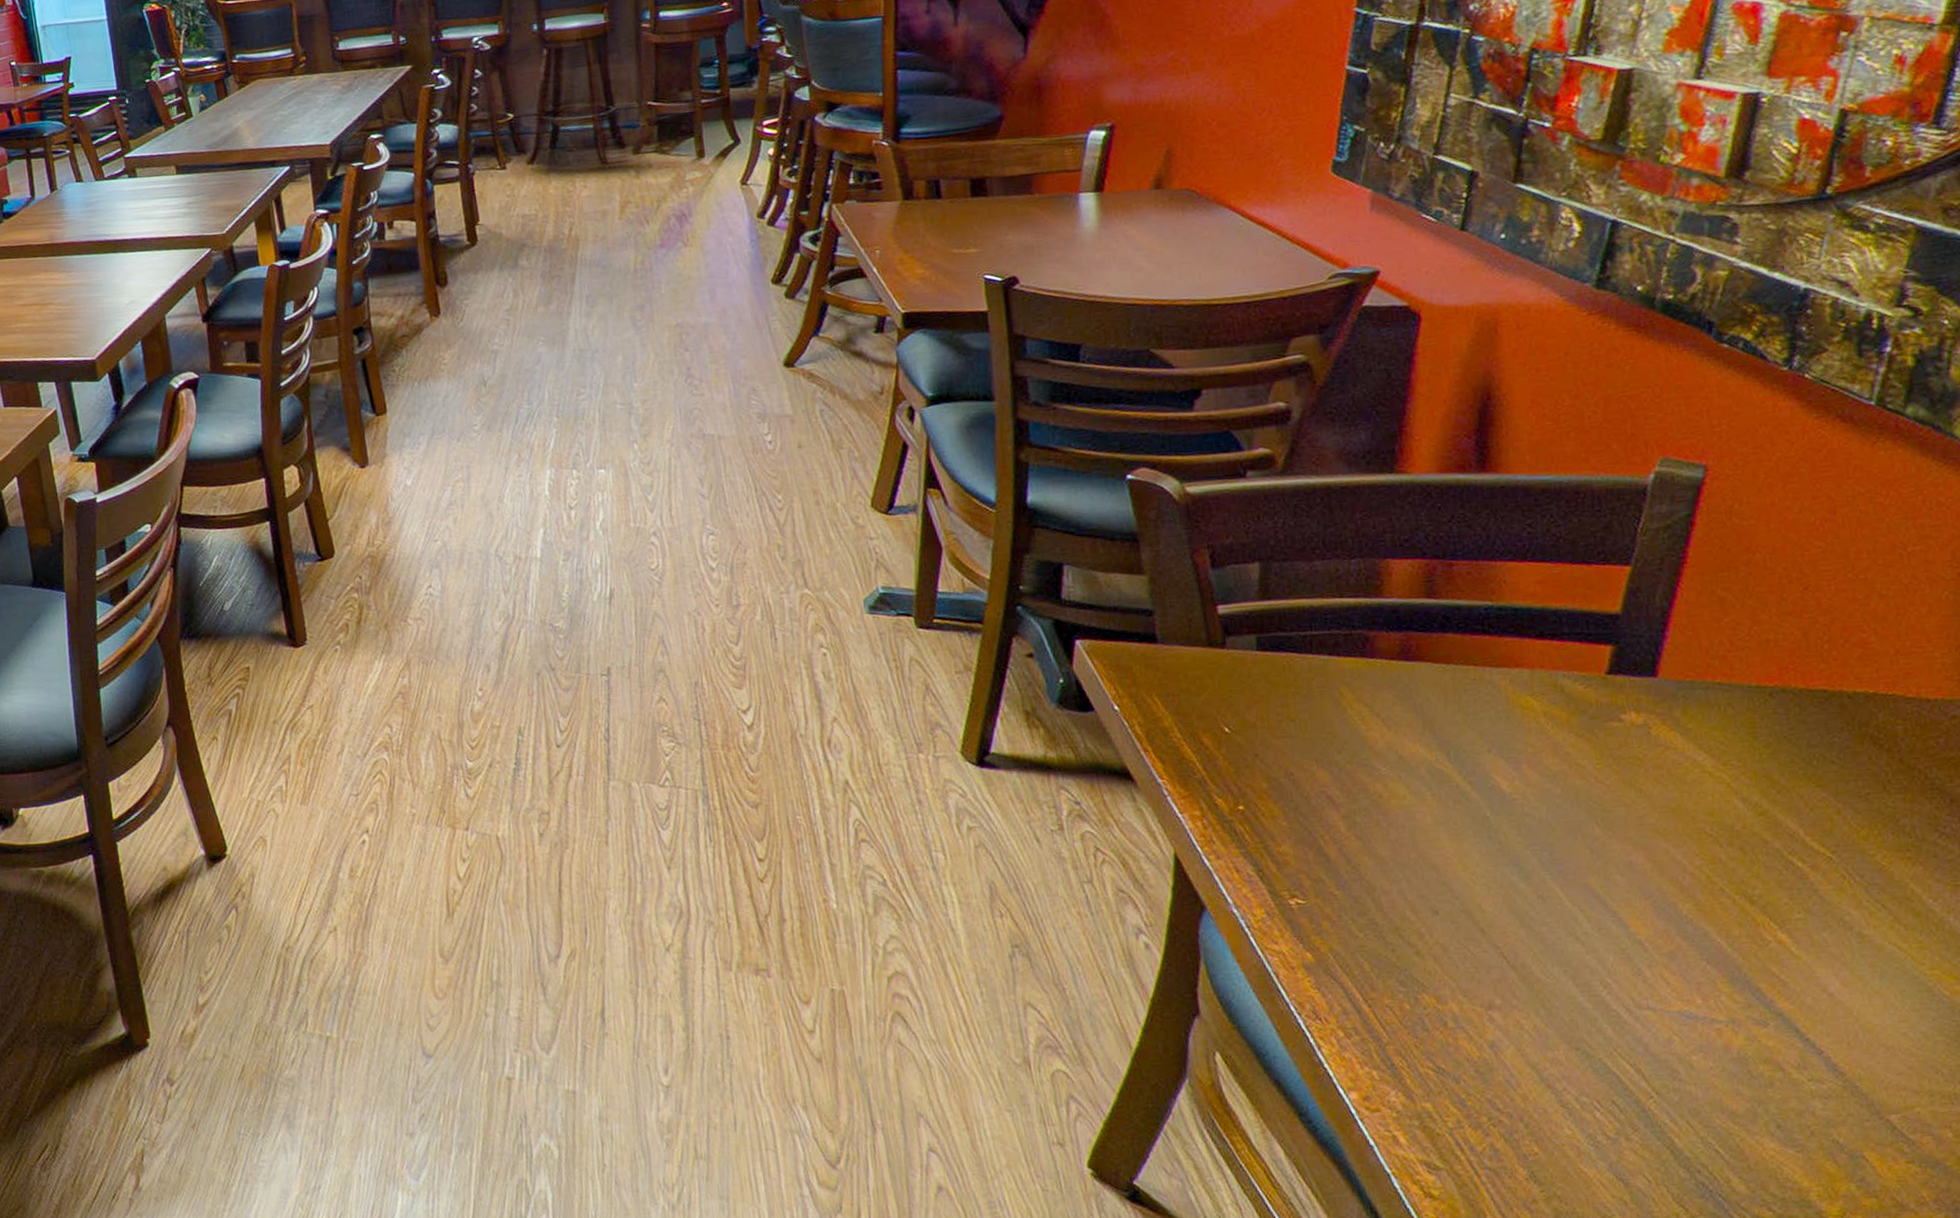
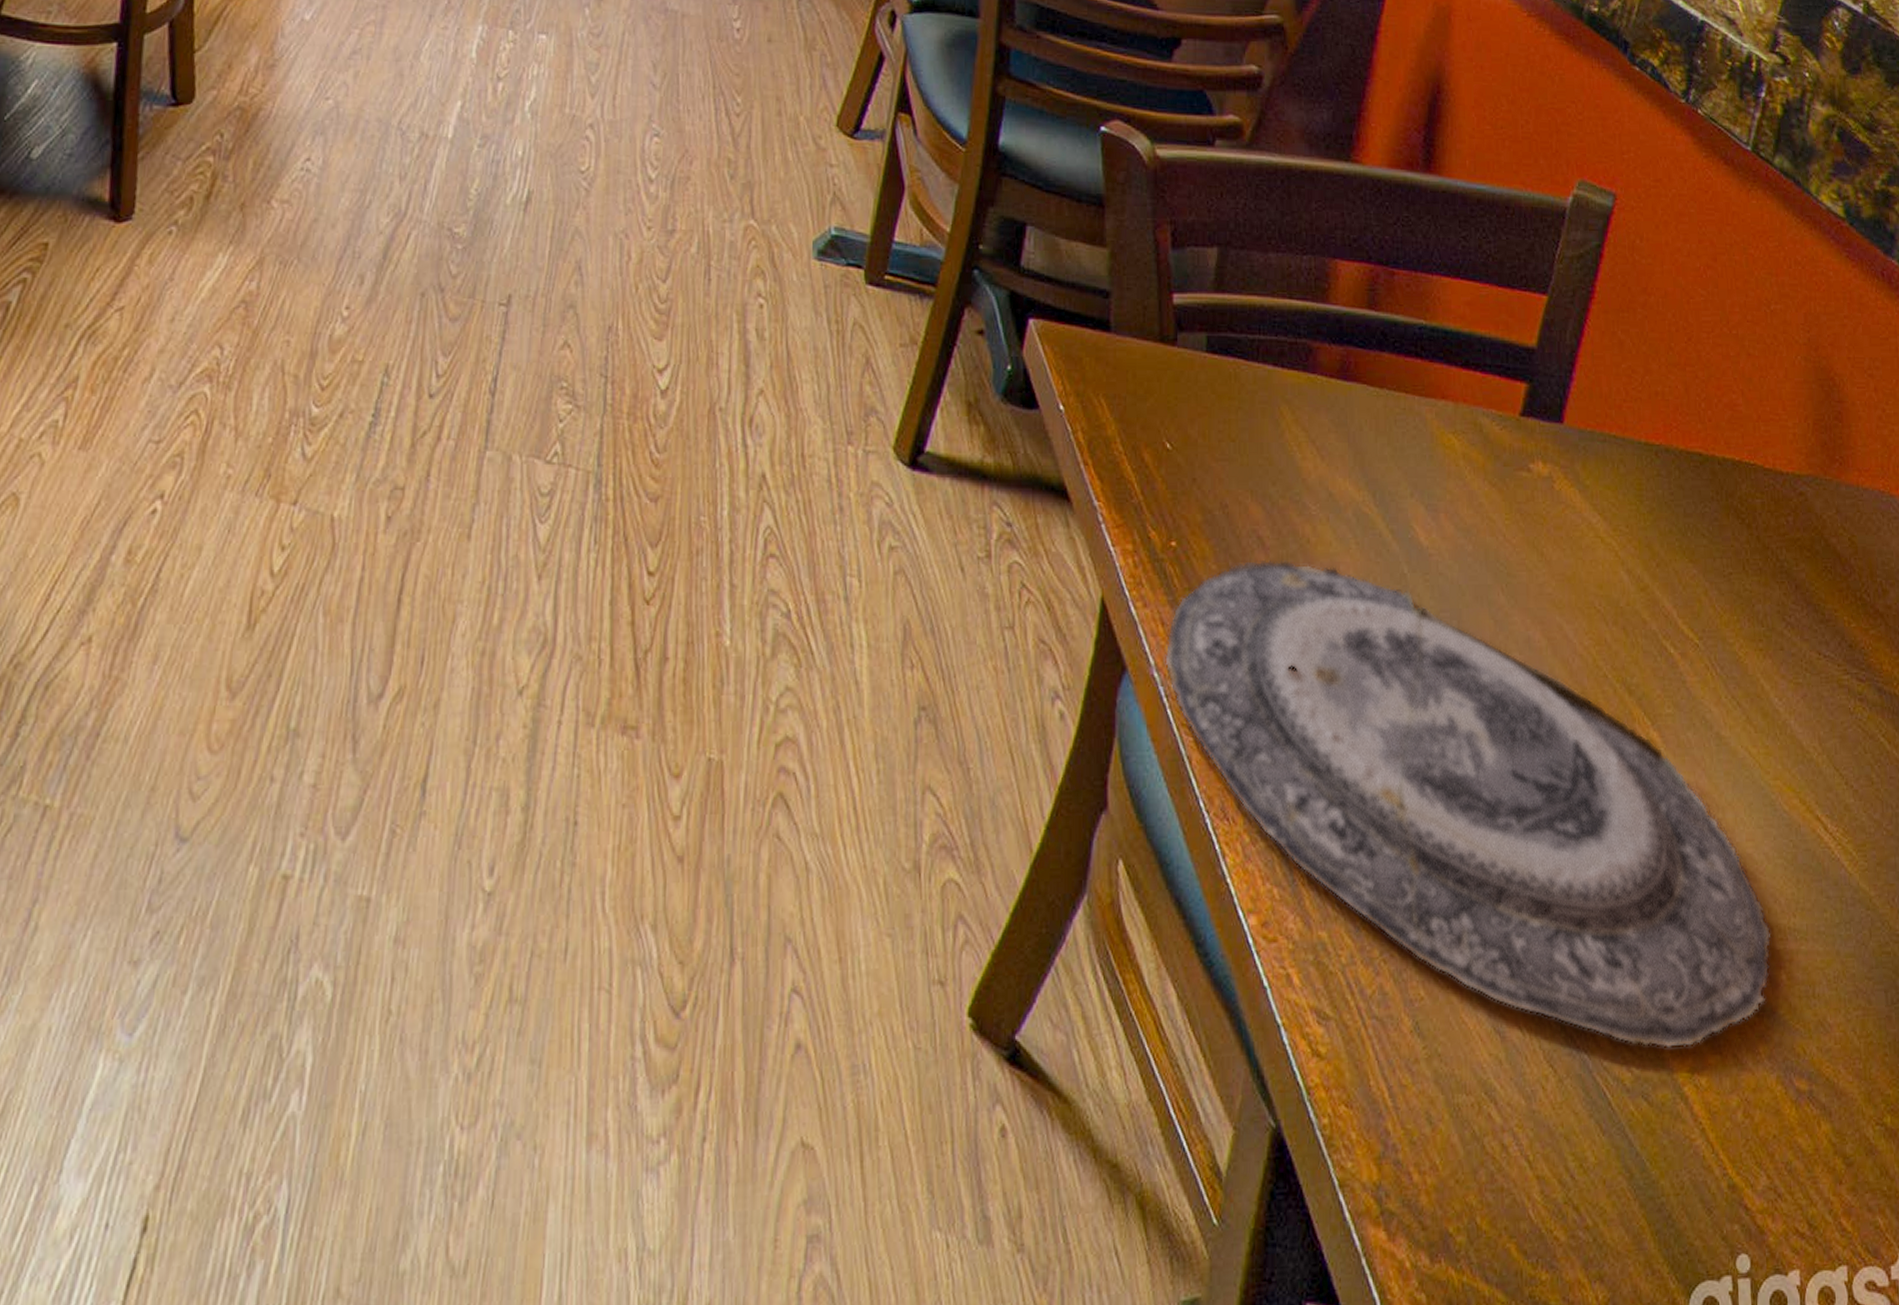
plate: none [1242,813,1932,1193] -> present [1165,559,1770,1049]

